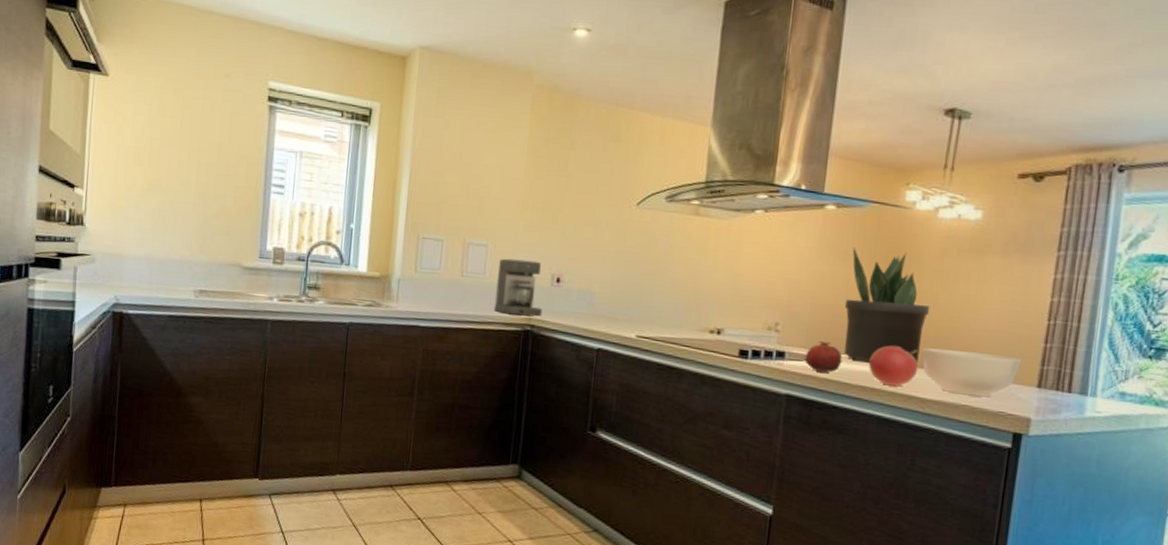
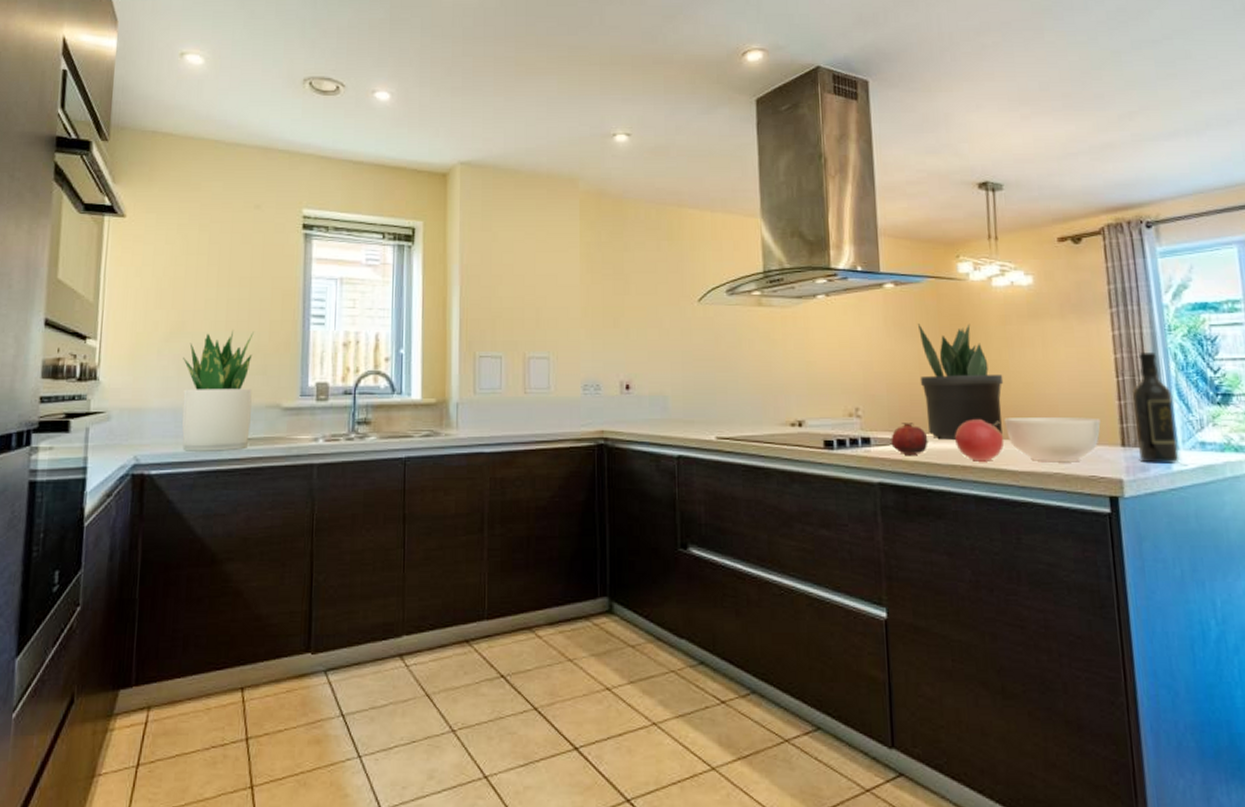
planter: none [155,191,220,301] -> present [181,330,254,453]
coffee maker: present [495,258,543,317] -> none [564,369,615,429]
wine bottle: none [1054,299,1104,409] -> present [1132,351,1180,463]

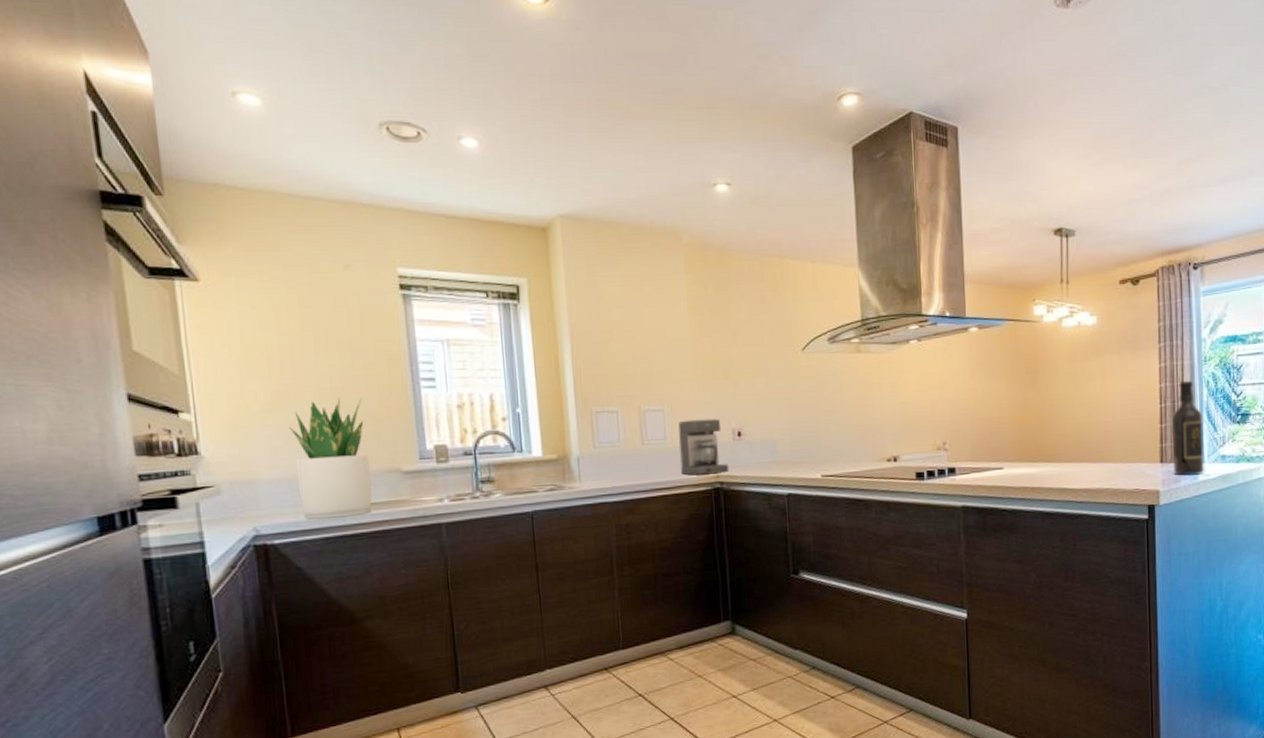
coffee maker: none [564,369,615,429] -> present [678,418,729,476]
fruit: present [891,423,928,456] -> none [973,452,1004,482]
planter: present [917,323,1004,440] -> none [997,361,1068,466]
fruit: present [955,419,1005,461] -> none [1026,446,1067,483]
bowl: present [1004,417,1101,463] -> none [1067,439,1145,480]

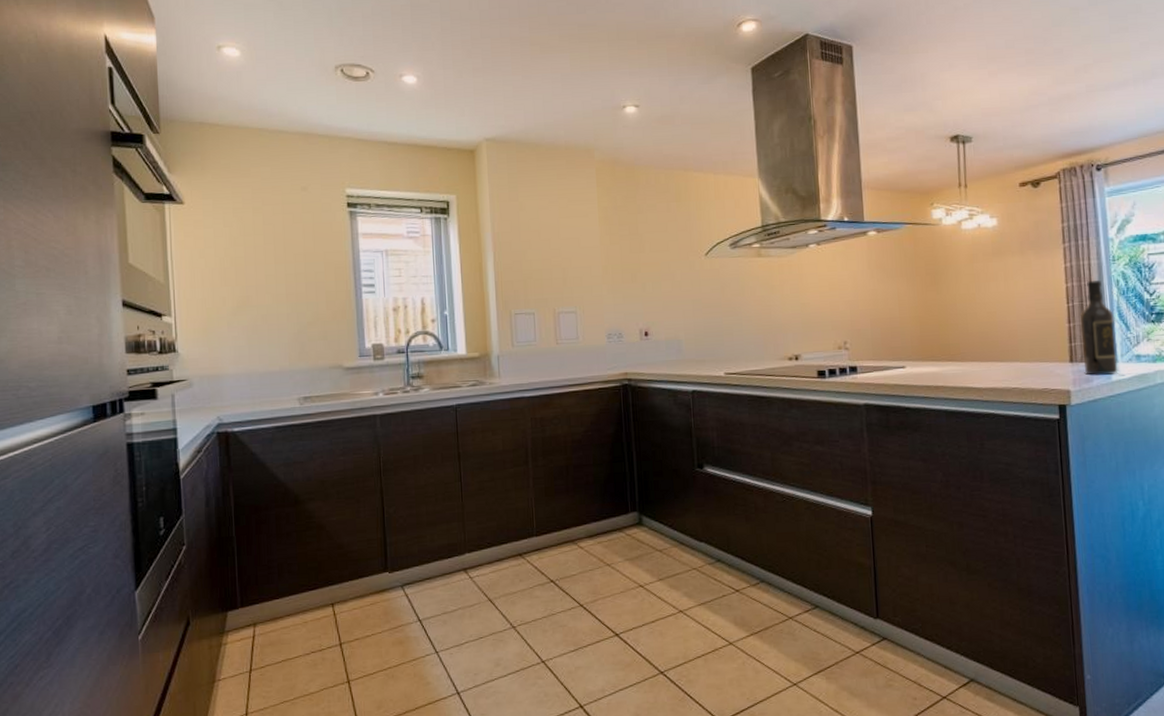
planter: present [289,397,372,521] -> none [251,301,318,411]
coffee maker: present [678,418,729,476] -> none [590,319,637,373]

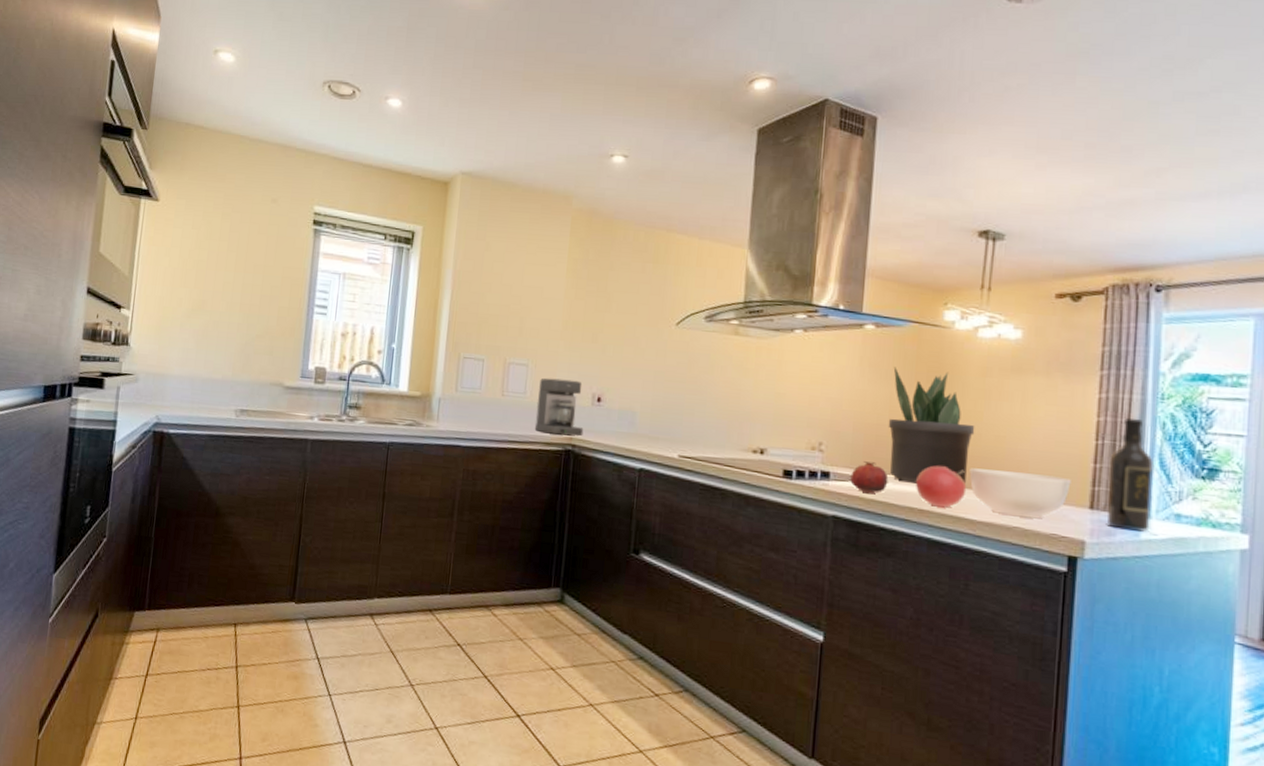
coffee maker: none [590,319,637,373] -> present [535,378,584,437]
fruit: none [874,352,907,380] -> present [850,461,889,494]
planter: none [897,263,971,365] -> present [888,367,975,484]
fruit: none [929,346,971,382] -> present [916,465,967,508]
bowl: none [971,339,1053,379] -> present [969,468,1071,519]

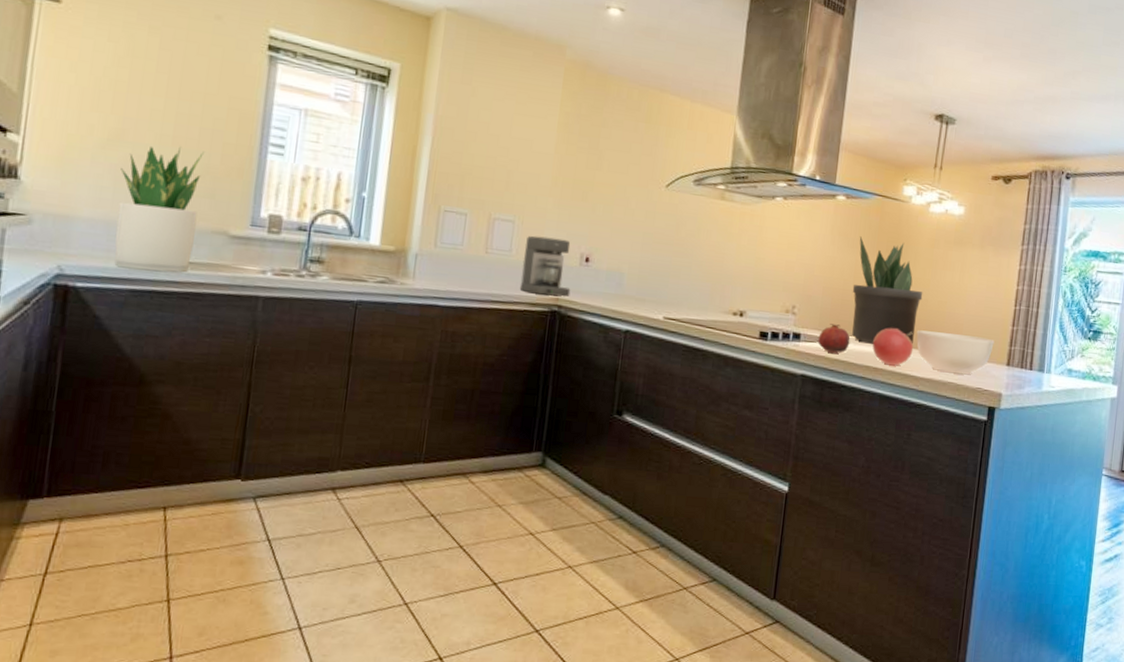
planter: none [197,312,264,420] -> present [114,146,204,273]
wine bottle: present [1107,418,1155,532] -> none [1019,287,1056,385]

